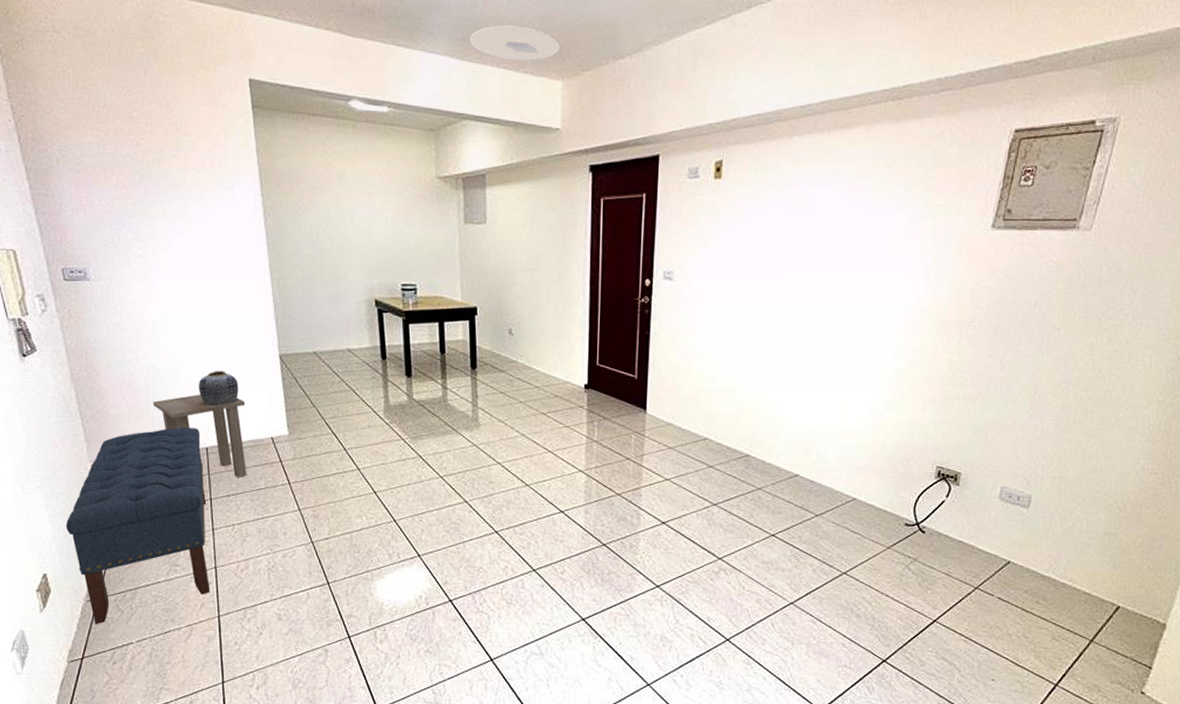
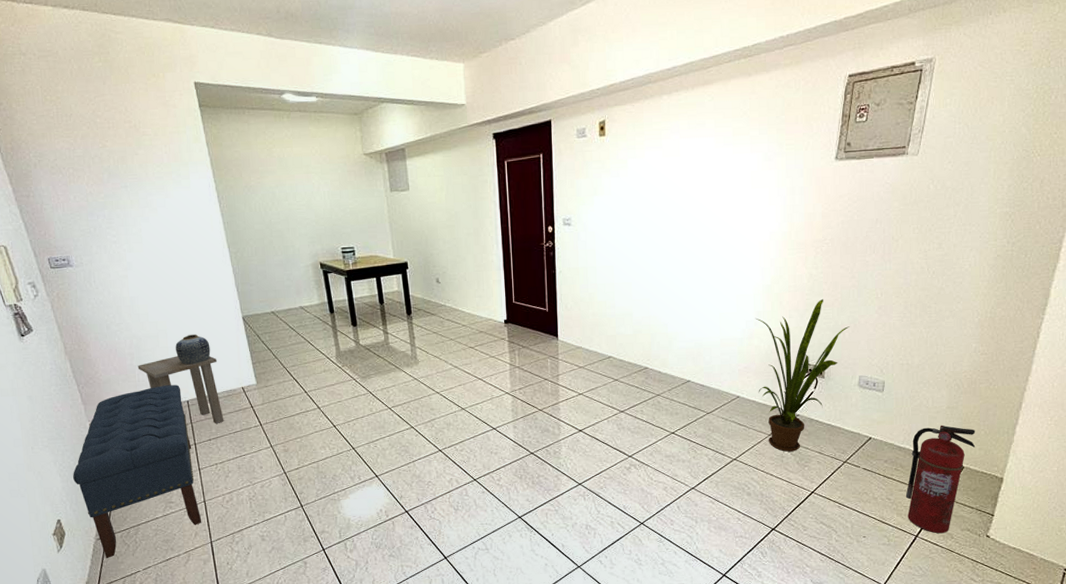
ceiling light: present [470,25,560,62] -> none [382,19,459,49]
house plant: none [878,391,994,570] -> present [755,298,850,452]
fire extinguisher: none [1046,553,1137,685] -> present [905,425,976,534]

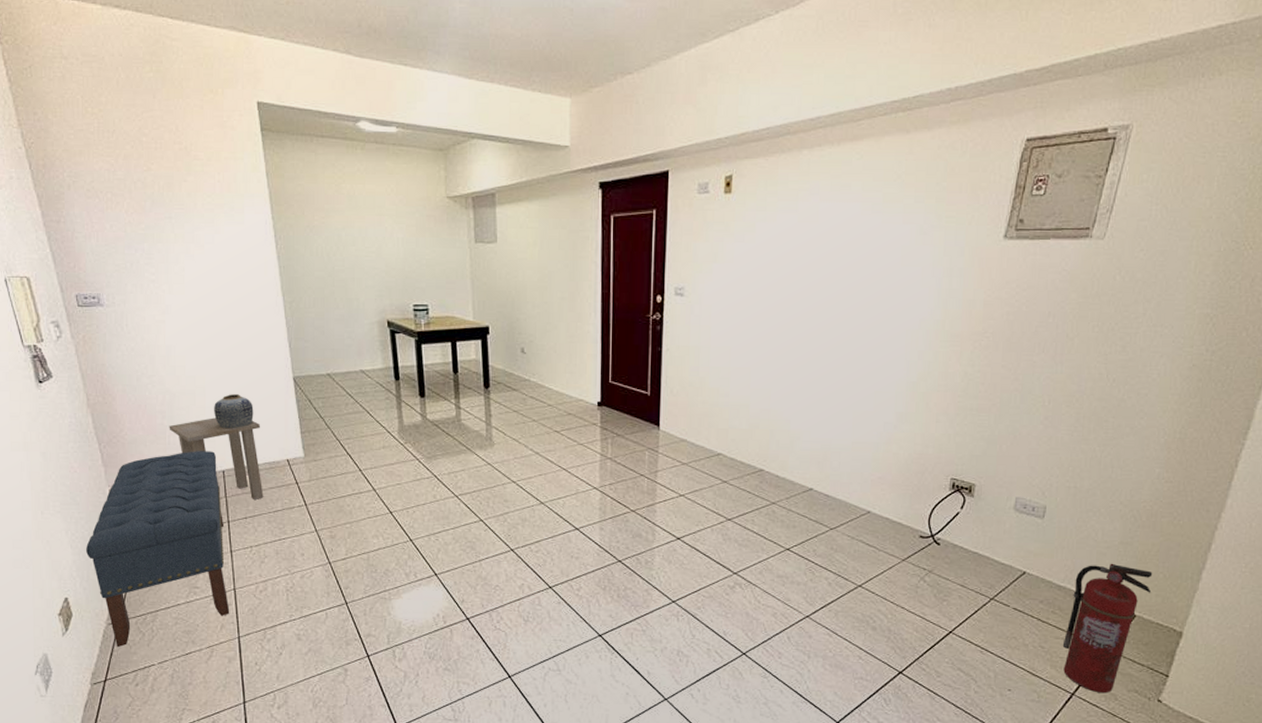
house plant: present [755,298,850,452] -> none [893,402,1008,582]

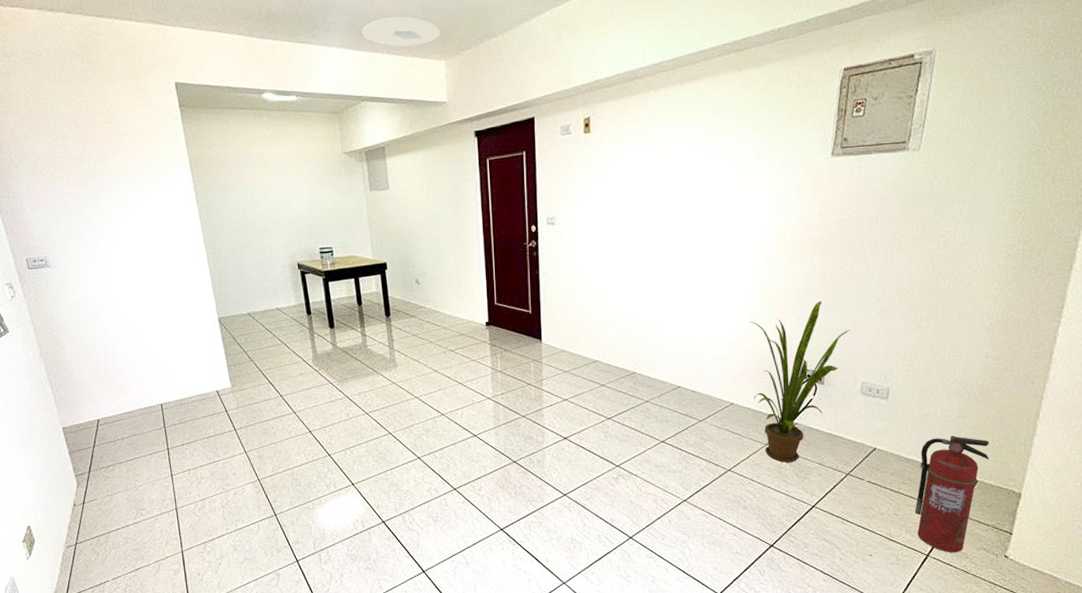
bench: present [86,451,230,648] -> none [44,388,173,568]
side table: present [169,417,264,499] -> none [112,358,198,428]
decorative jar: present [214,394,254,429] -> none [150,336,186,368]
ceiling light: none [478,43,567,79] -> present [363,17,440,47]
house plant: none [893,402,1008,582] -> present [749,300,850,463]

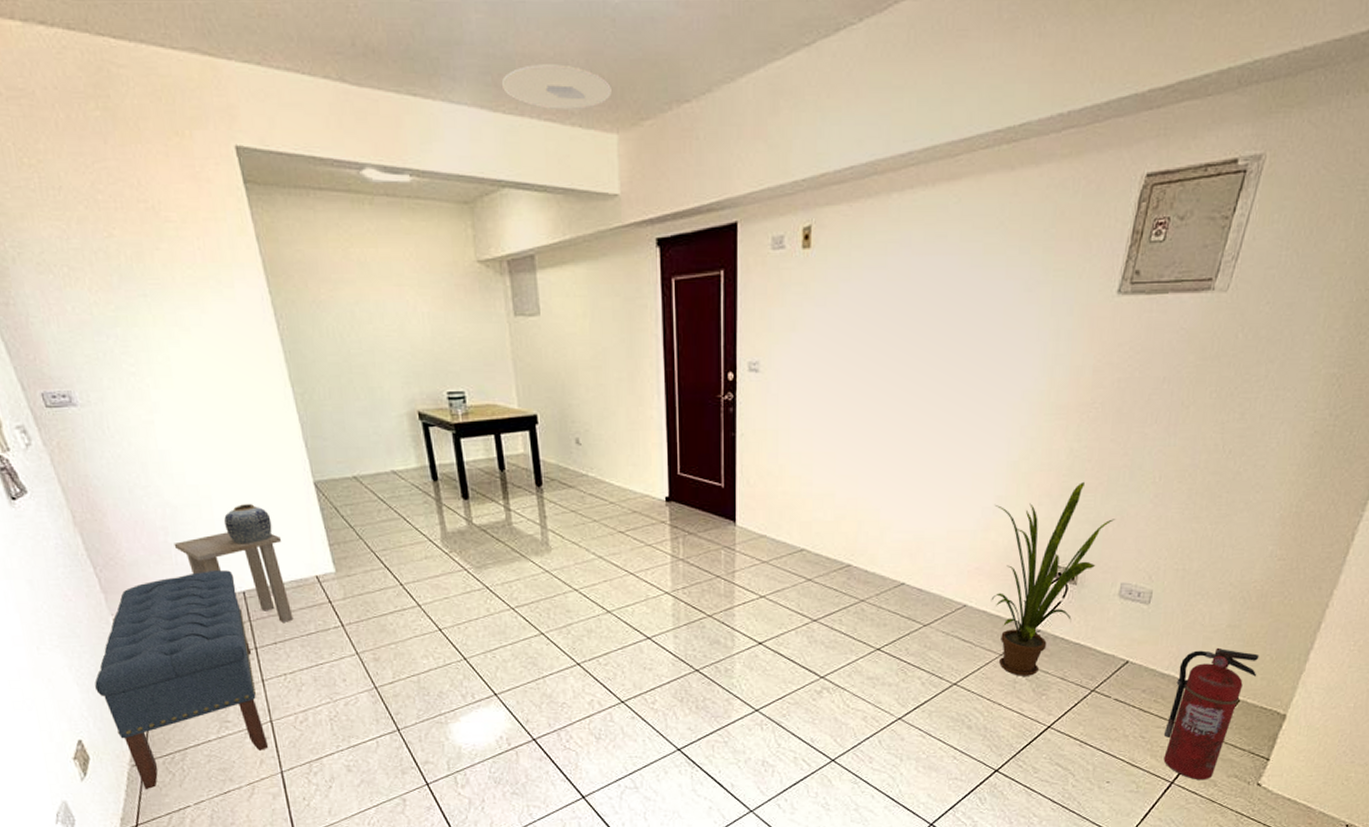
bench: none [44,388,173,568] -> present [95,570,269,790]
side table: none [112,358,198,428] -> present [174,532,294,622]
decorative jar: none [150,336,186,368] -> present [224,504,272,545]

